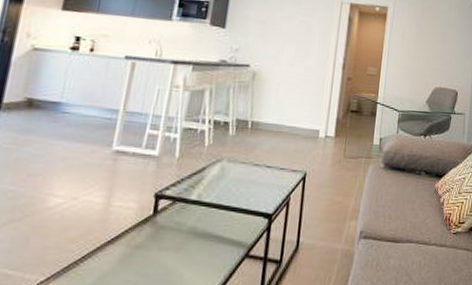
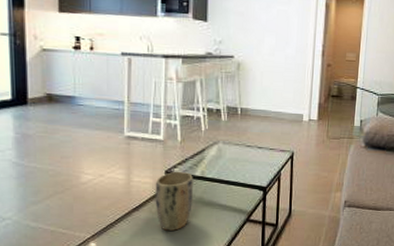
plant pot: none [136,195,188,270] -> present [155,172,193,231]

